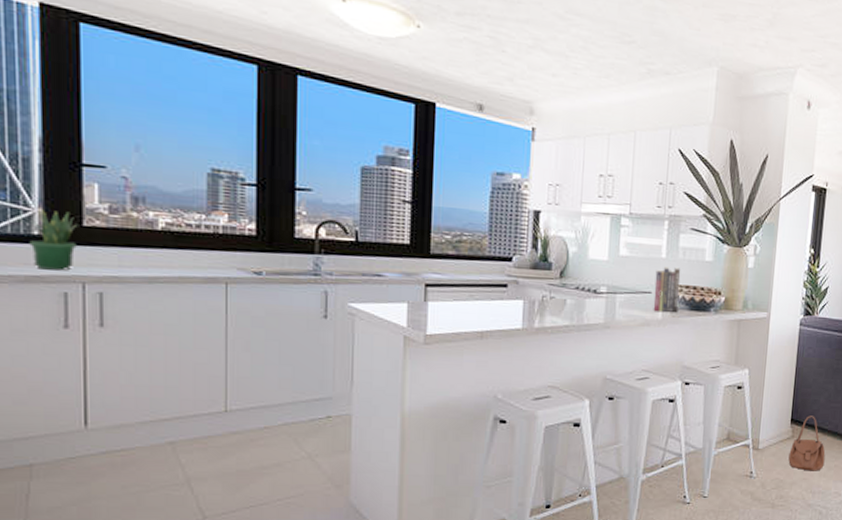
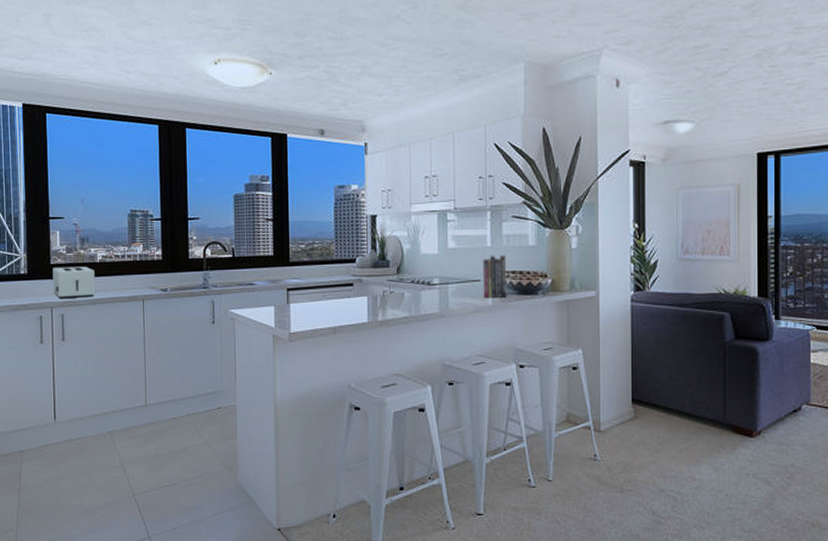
planter: present [29,209,77,271] -> none [19,254,47,299]
toaster: none [86,231,154,275] -> present [53,266,95,299]
handbag: present [788,416,826,471] -> none [633,395,674,454]

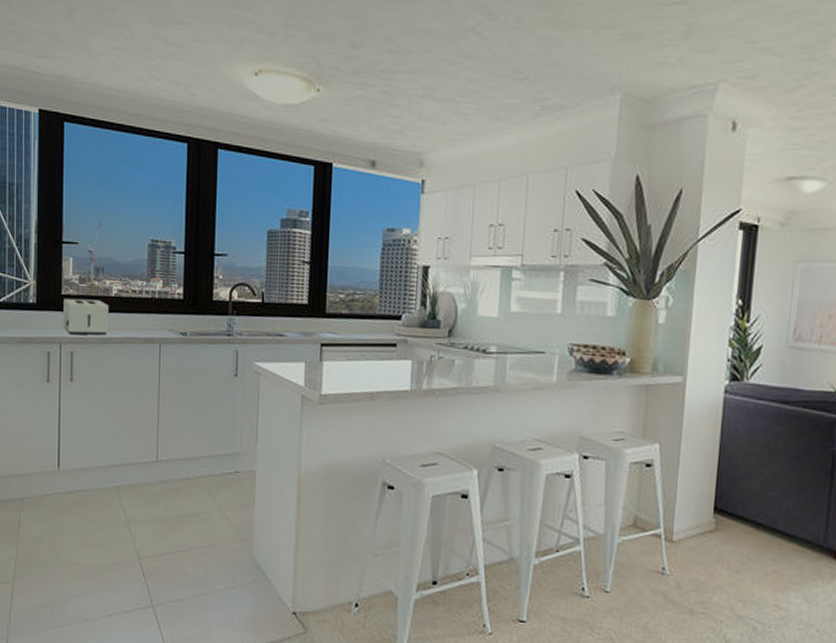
books: present [482,255,507,299] -> none [547,323,579,376]

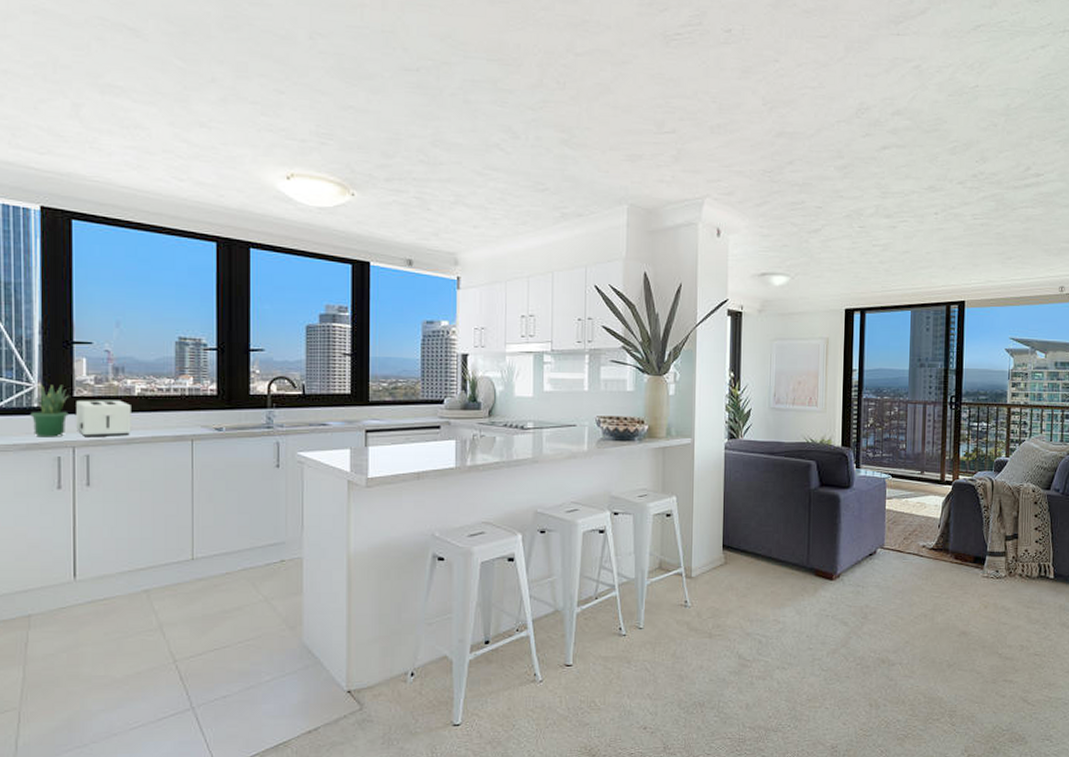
planter: none [27,281,57,333] -> present [30,384,68,437]

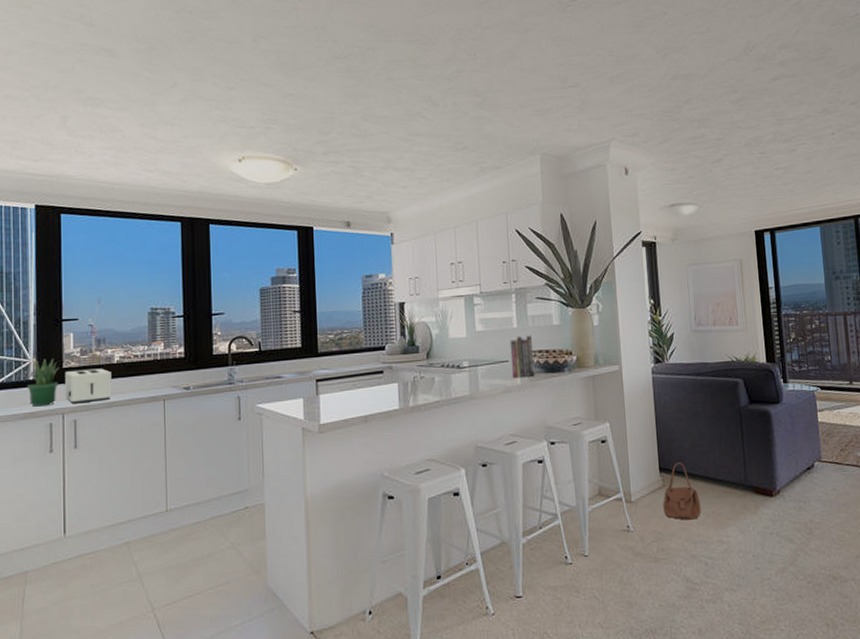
books: none [579,399,604,444] -> present [510,335,535,379]
handbag: none [723,541,761,598] -> present [663,462,701,520]

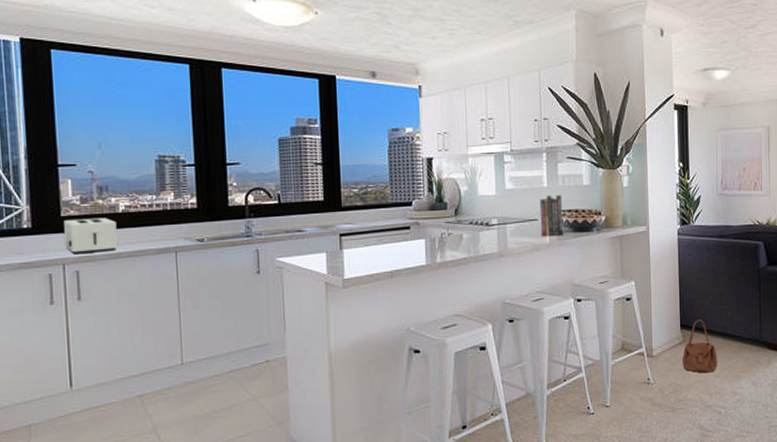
planter: present [27,358,59,407] -> none [20,206,57,257]

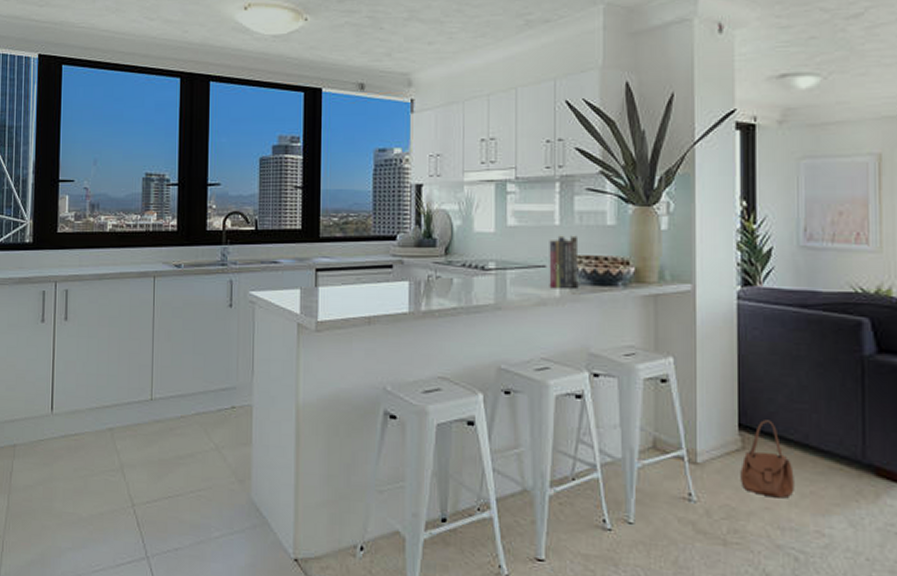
toaster: present [64,217,118,255] -> none [59,236,104,273]

